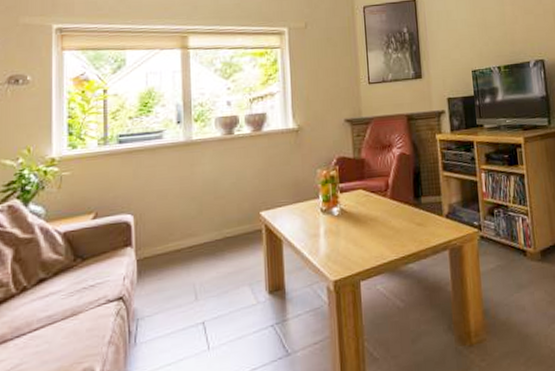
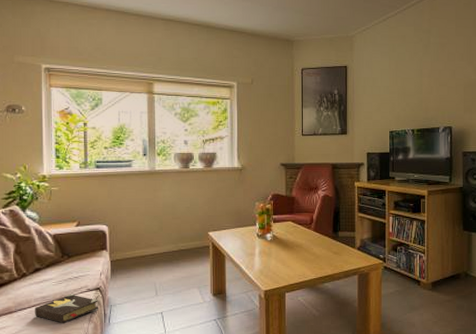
hardback book: none [37,308,122,351] -> present [35,294,99,324]

